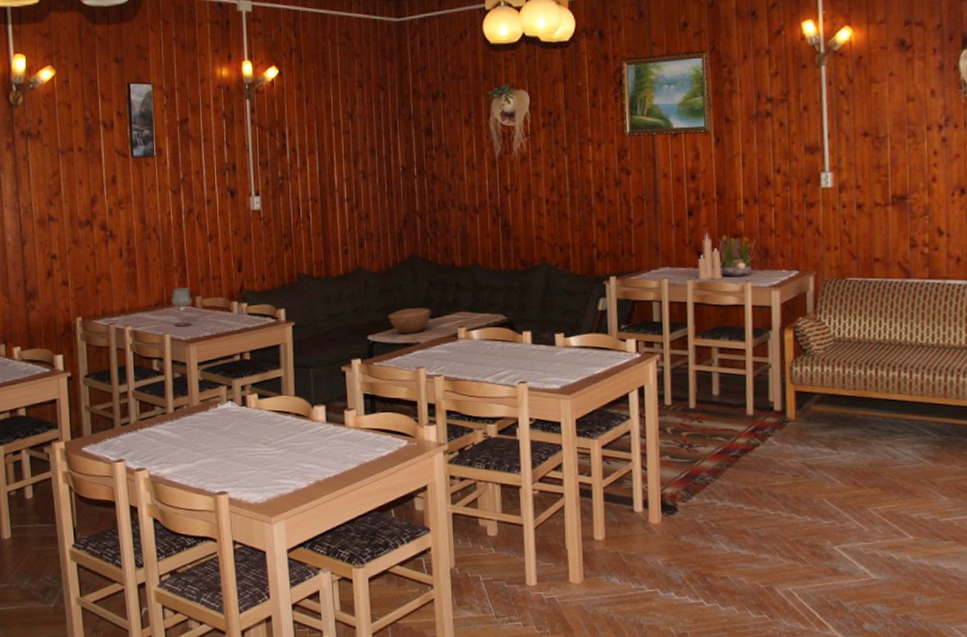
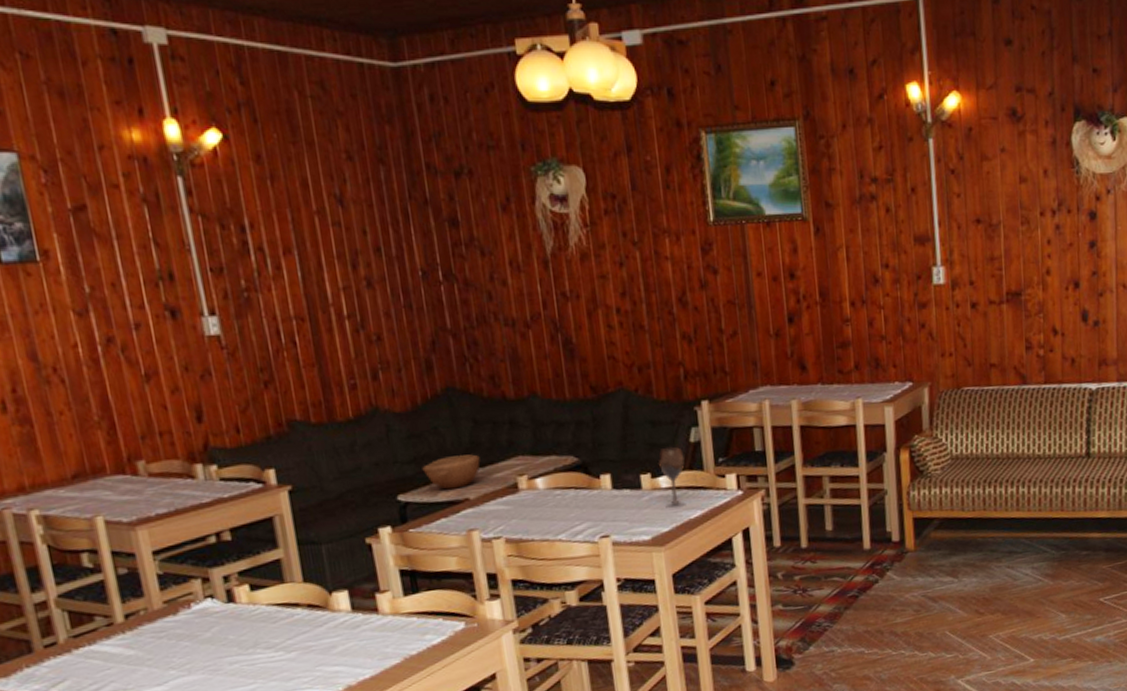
wine glass: present [171,287,192,327] -> none [96,449,135,505]
wine glass: none [571,312,592,364] -> present [658,446,686,509]
candle: present [697,235,722,280] -> none [801,345,830,399]
flower arrangement: present [719,234,756,276] -> none [825,343,865,393]

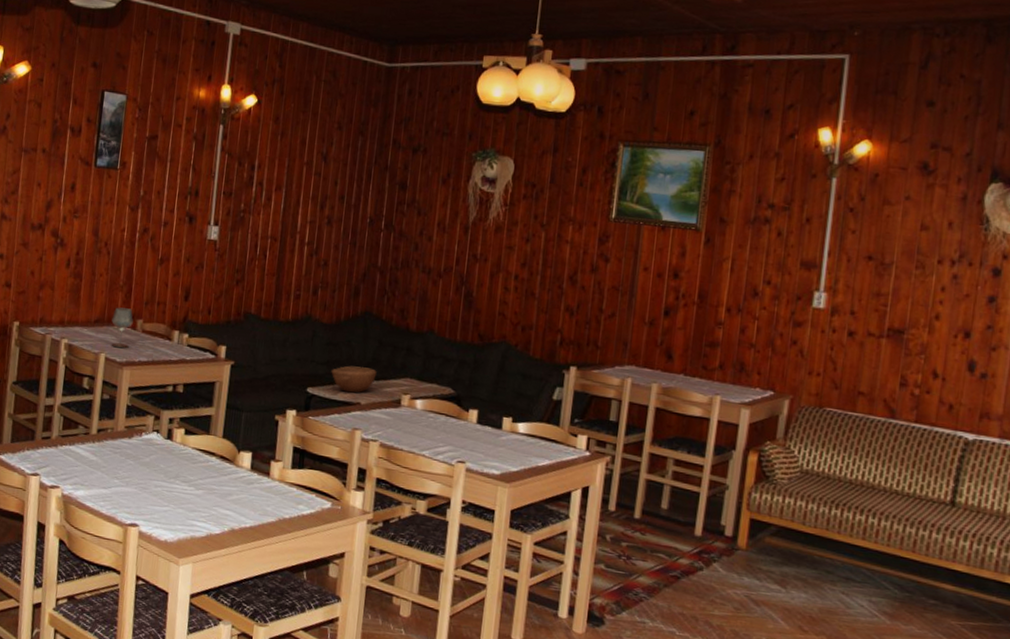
wine glass: none [96,449,135,505] -> present [111,307,134,349]
wine glass: present [658,446,686,509] -> none [517,398,545,454]

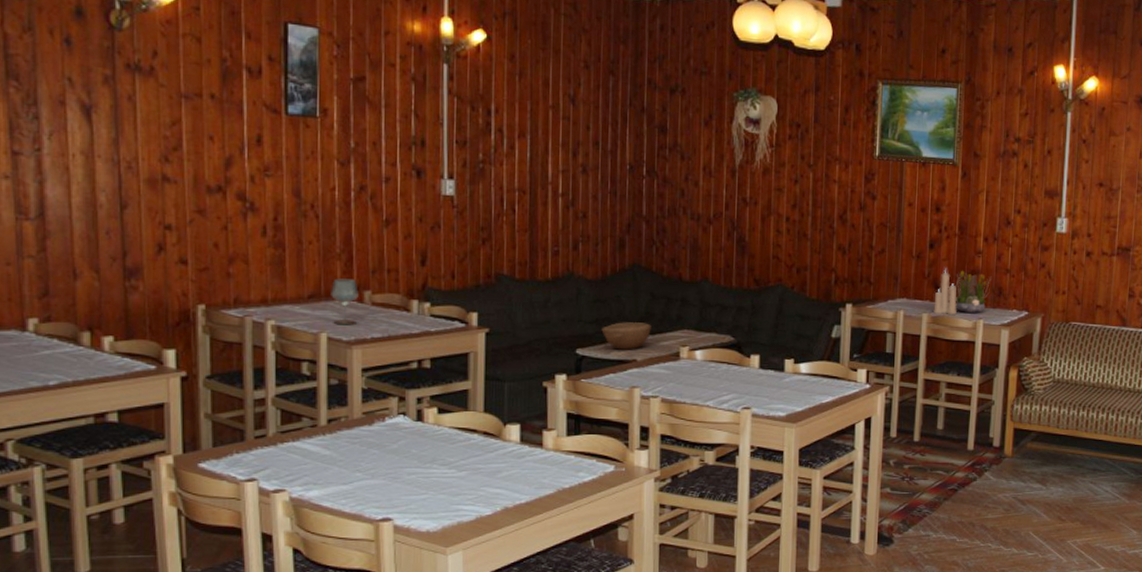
candle: none [664,338,692,388] -> present [933,269,957,315]
flower arrangement: none [690,341,733,388] -> present [956,270,992,313]

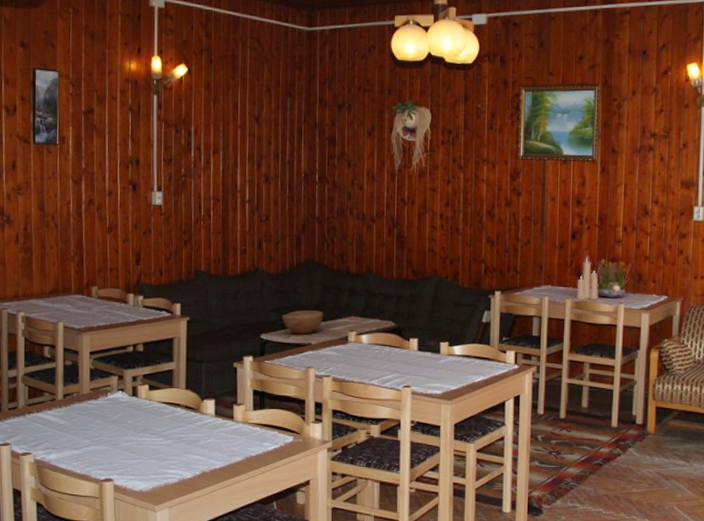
wine glass: present [331,278,359,325] -> none [66,277,88,316]

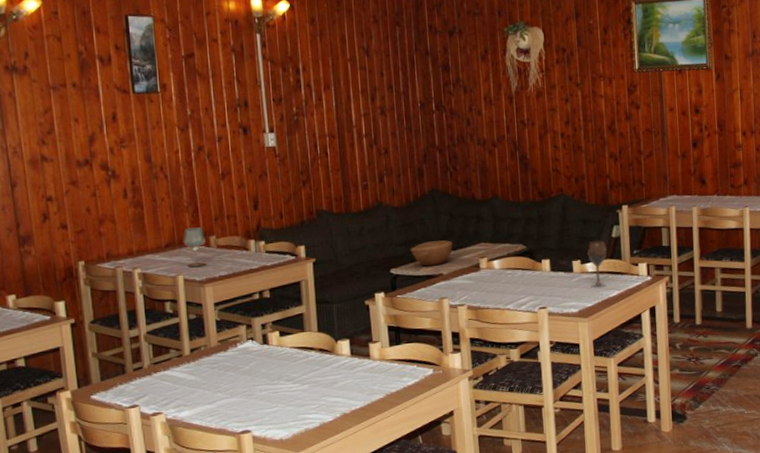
wine glass: none [66,277,88,316] -> present [183,227,206,268]
wine glass: none [455,323,476,372] -> present [587,240,607,289]
candle: present [576,258,599,300] -> none [701,165,724,206]
flower arrangement: present [597,258,631,298] -> none [720,164,753,202]

